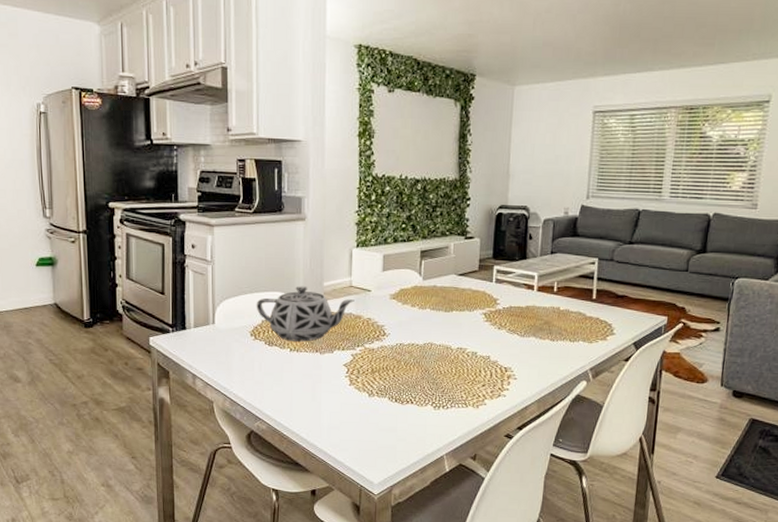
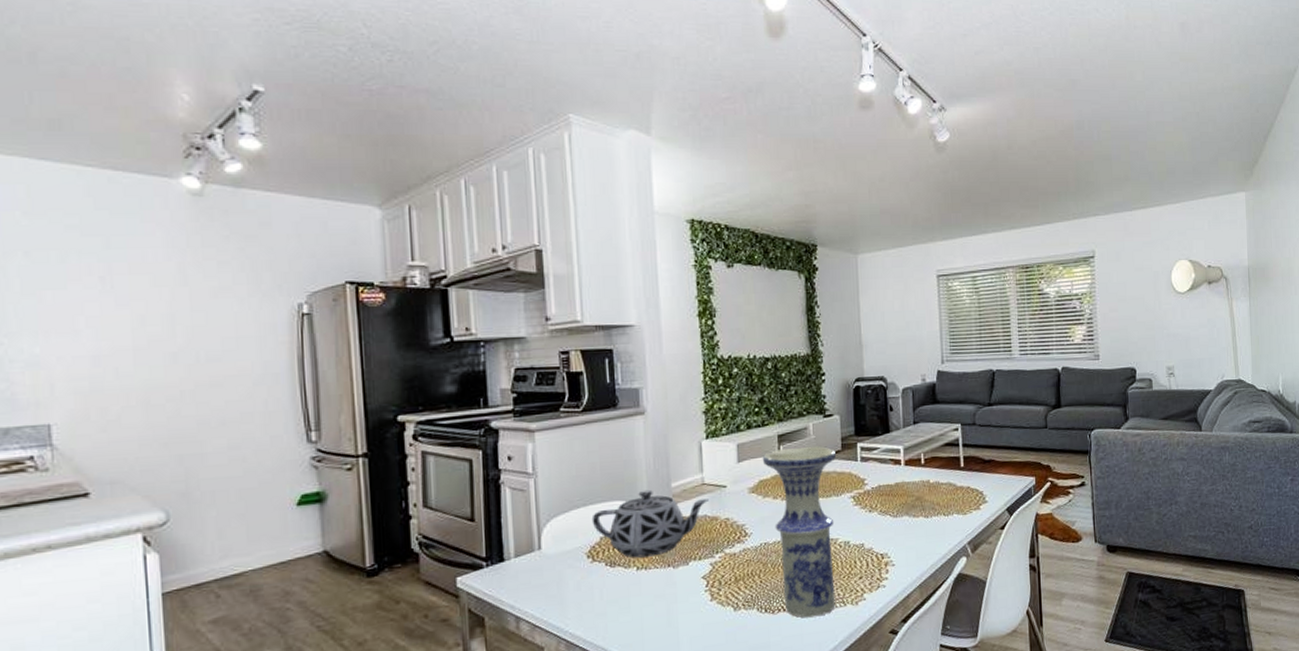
vase: none [404,263,473,412] -> present [762,446,837,618]

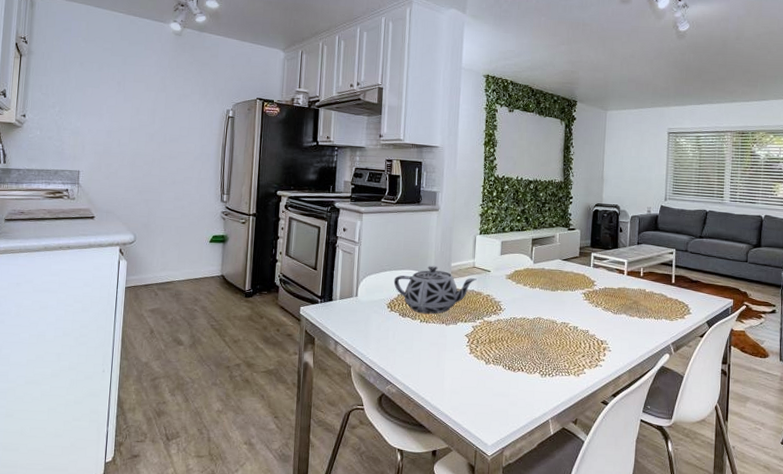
vase: present [762,446,837,618] -> none [518,249,575,380]

